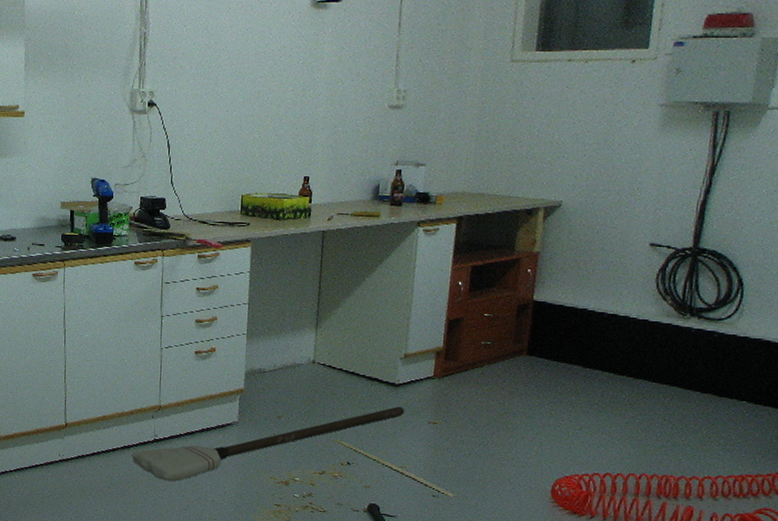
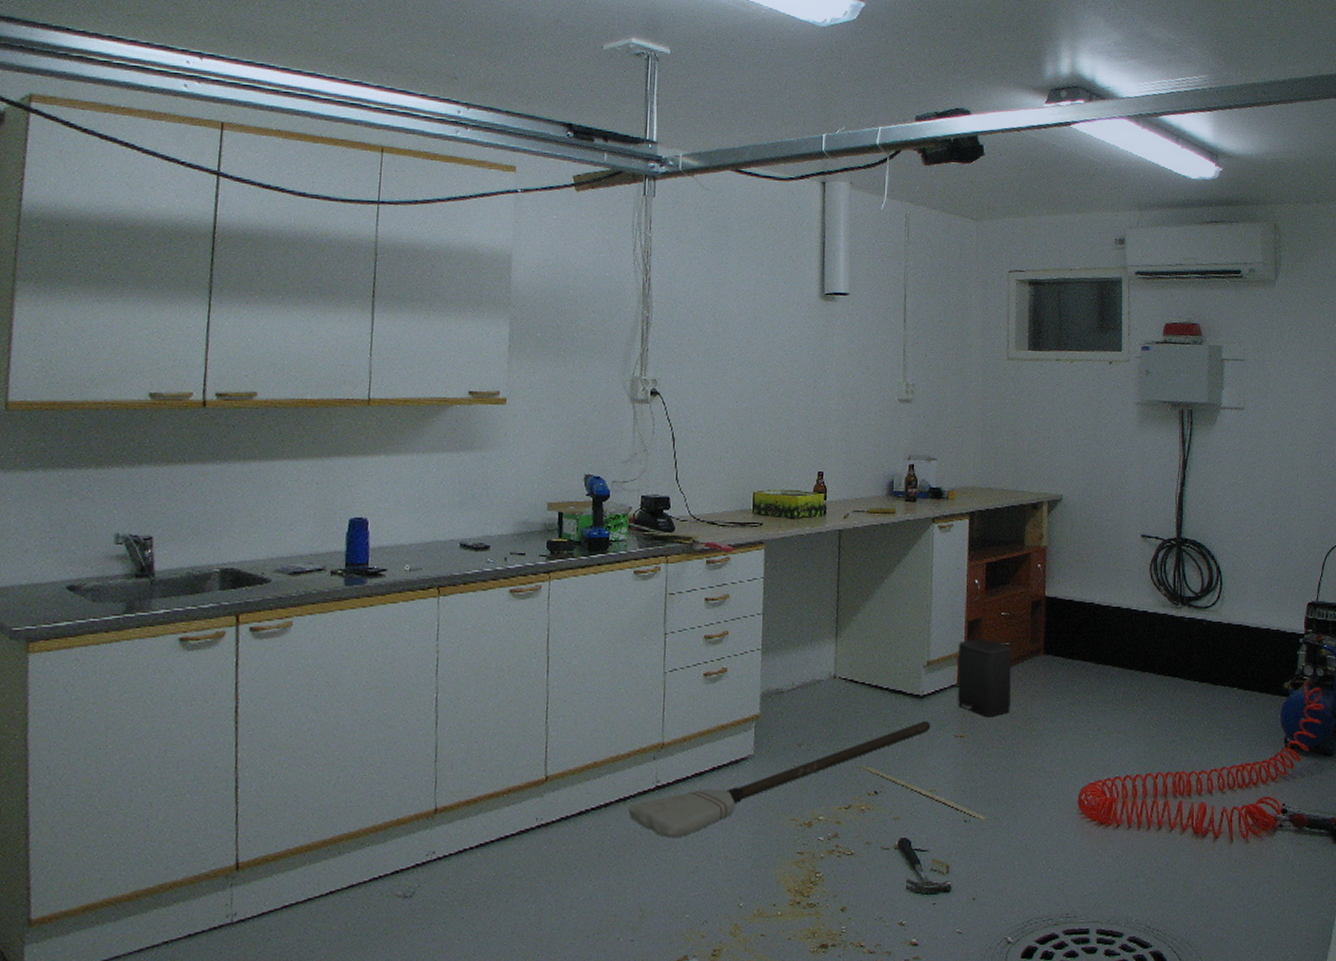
pedal bin: none [433,336,492,409] -> present [958,639,1011,718]

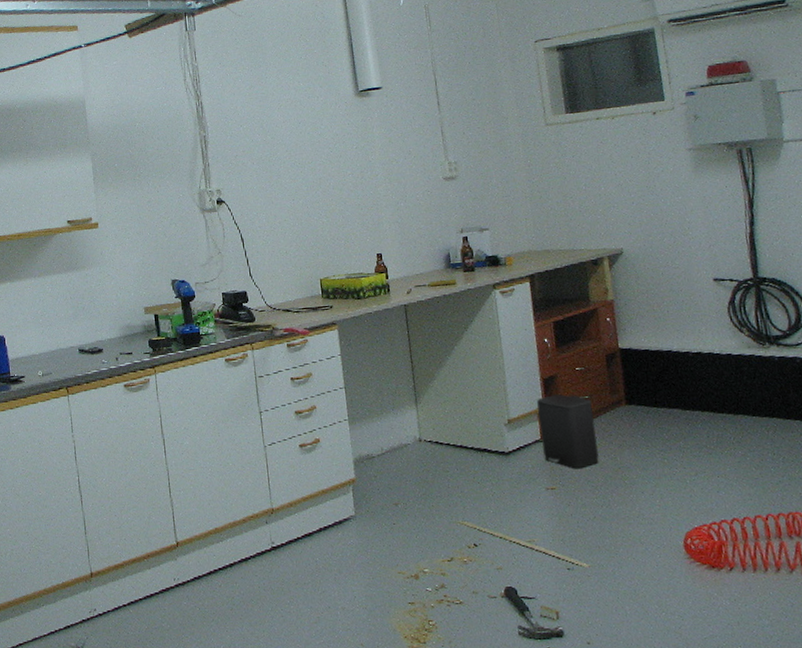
broom: present [628,721,931,838] -> none [250,476,521,593]

